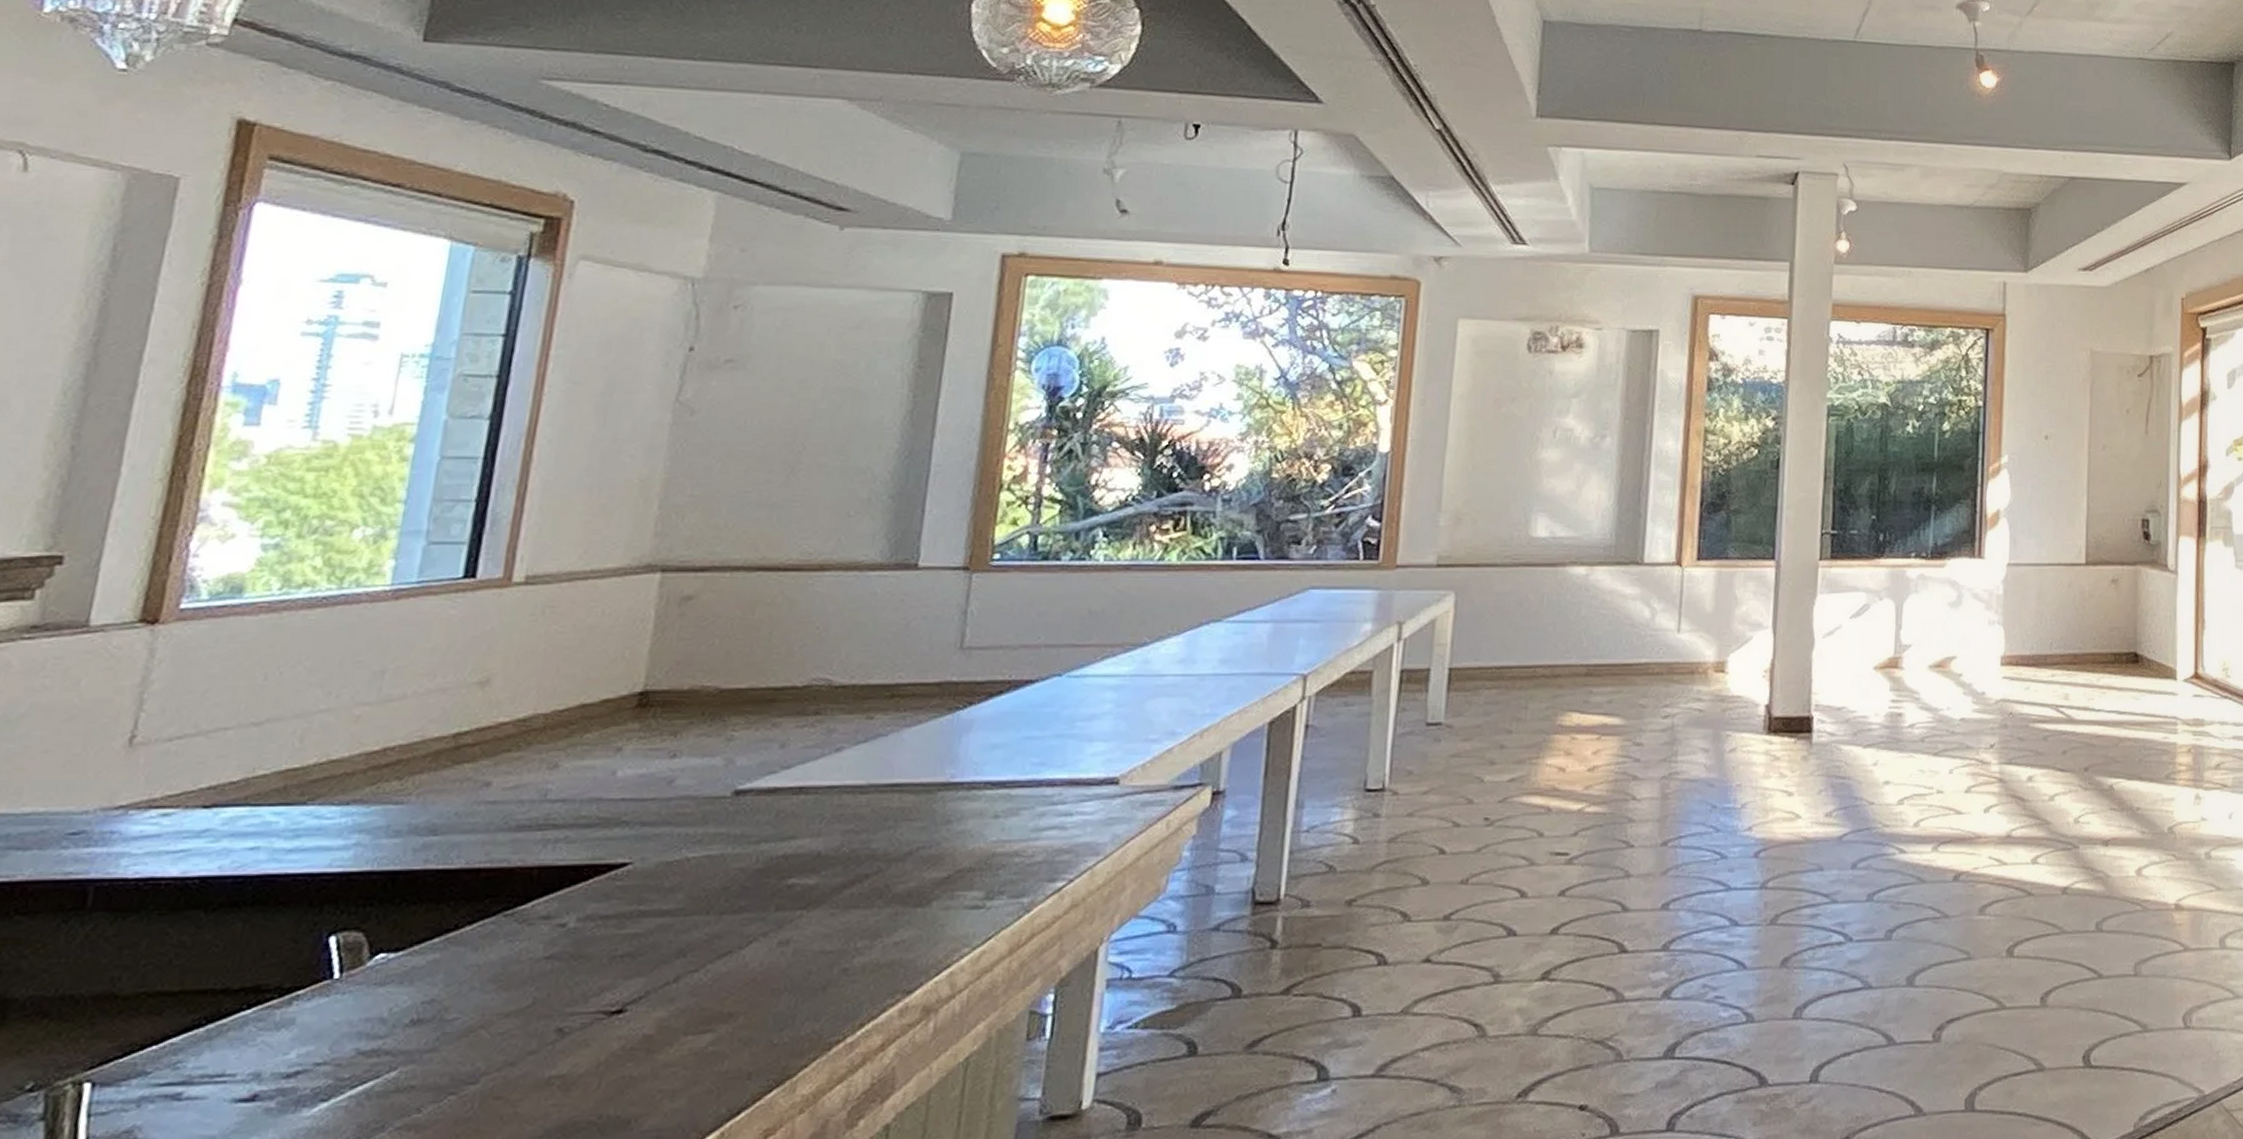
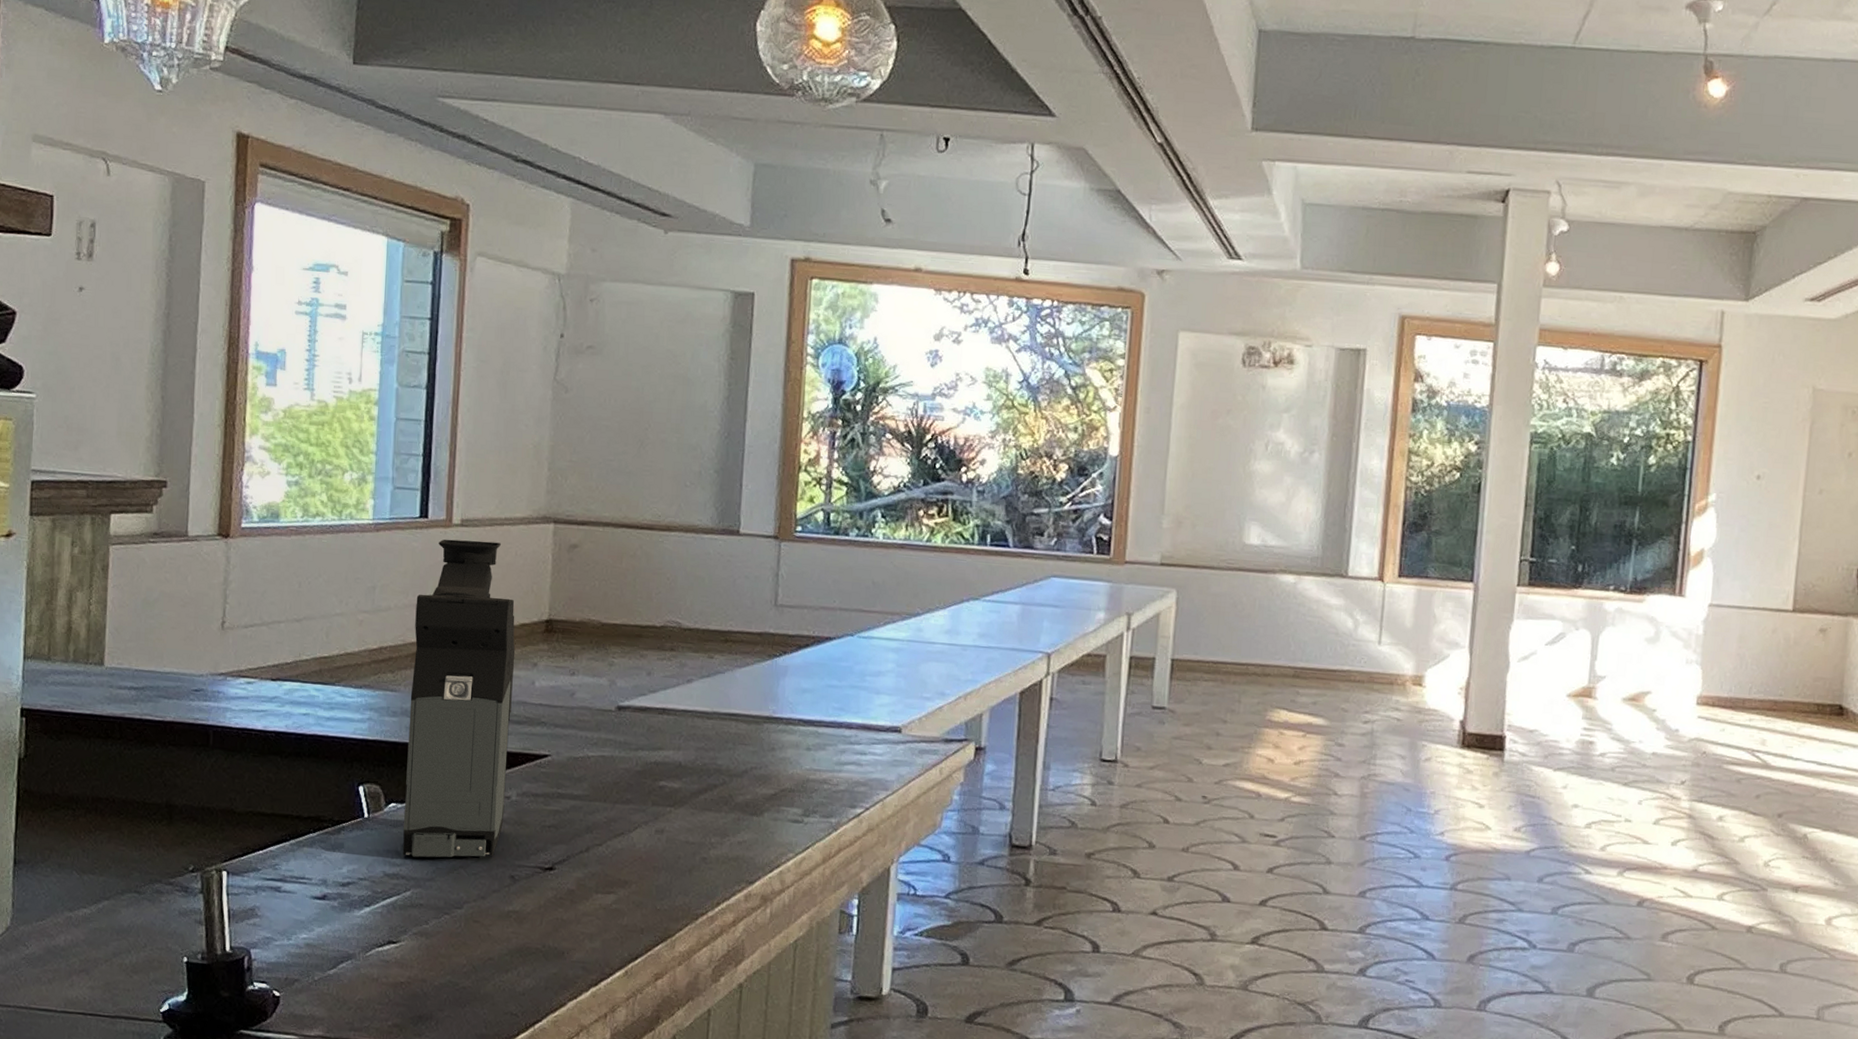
coffee maker: none [390,601,596,1023] -> present [402,539,516,858]

